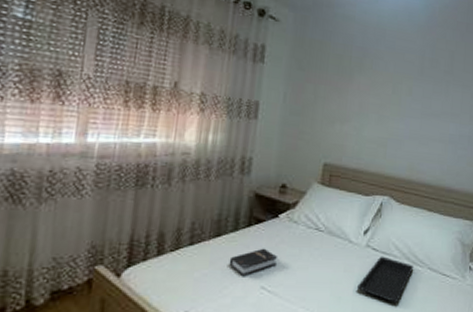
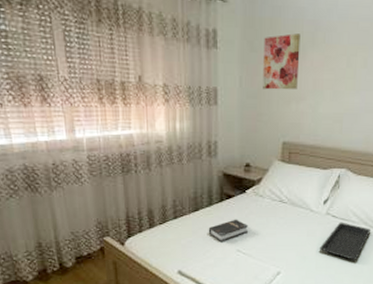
wall art: none [307,57,349,110] -> present [263,33,301,90]

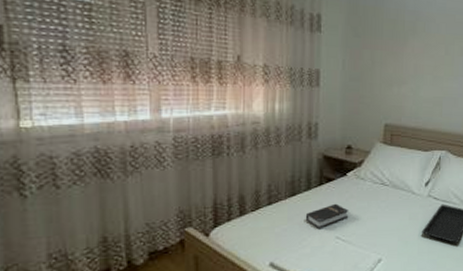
wall art: present [263,33,301,90] -> none [366,22,402,74]

